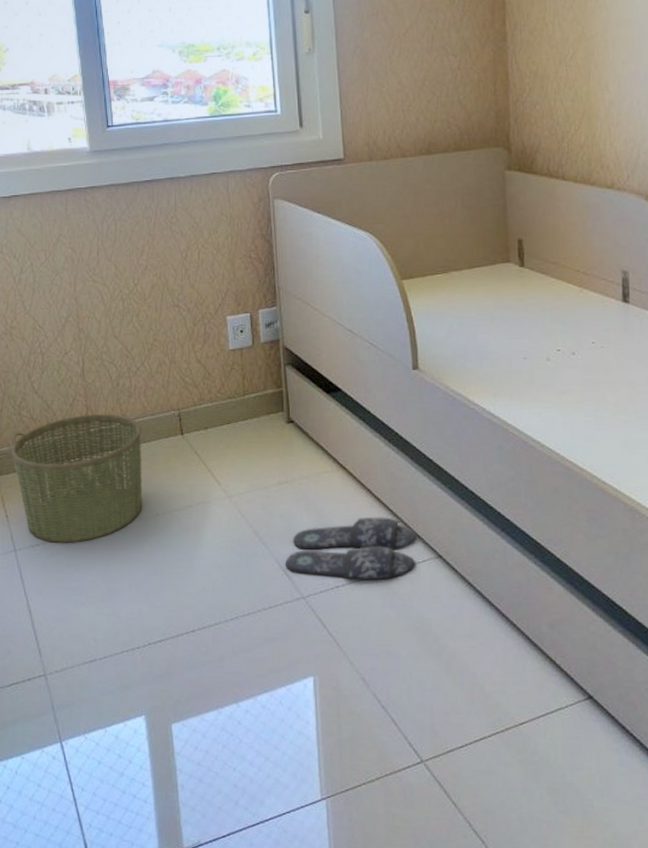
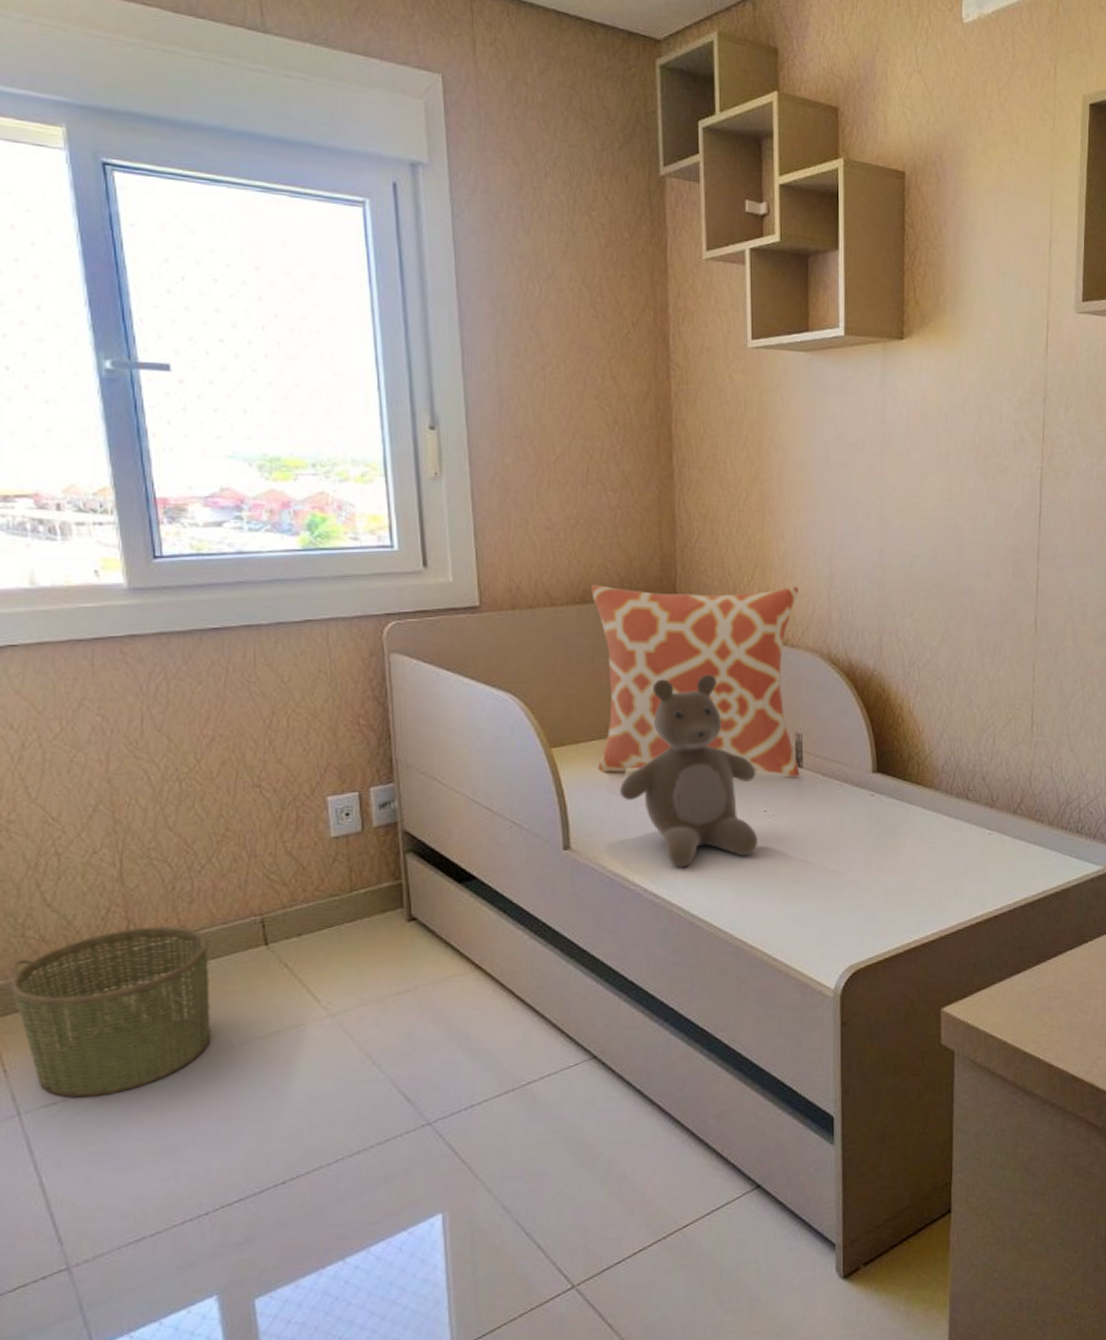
slippers: present [286,517,417,581] -> none [407,1019,568,1097]
pillow: none [436,134,627,312] -> present [591,584,800,777]
teddy bear: none [461,216,588,391] -> present [620,674,759,868]

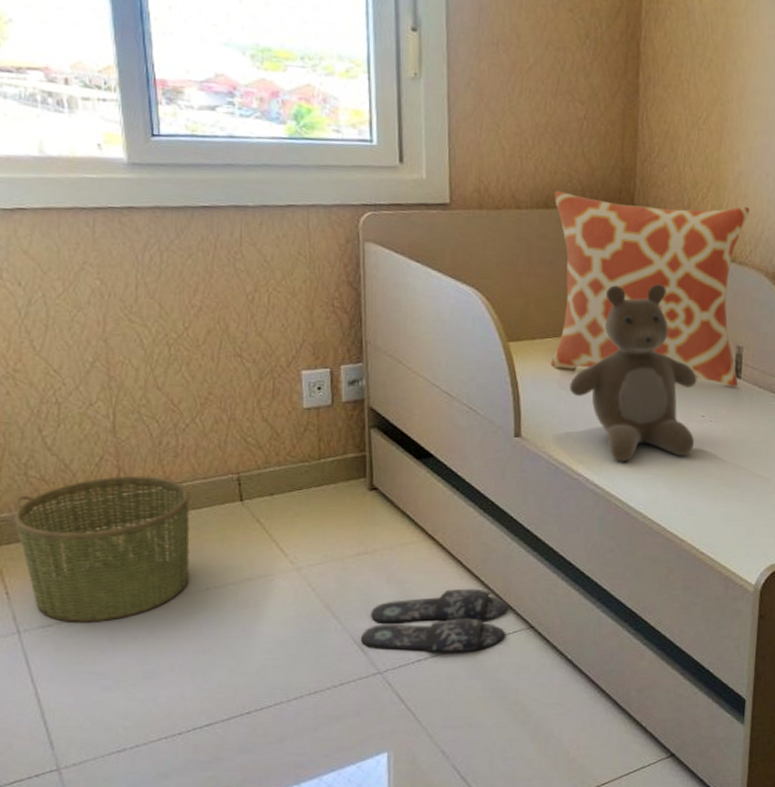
slippers: none [407,1019,568,1097] -> present [361,588,509,653]

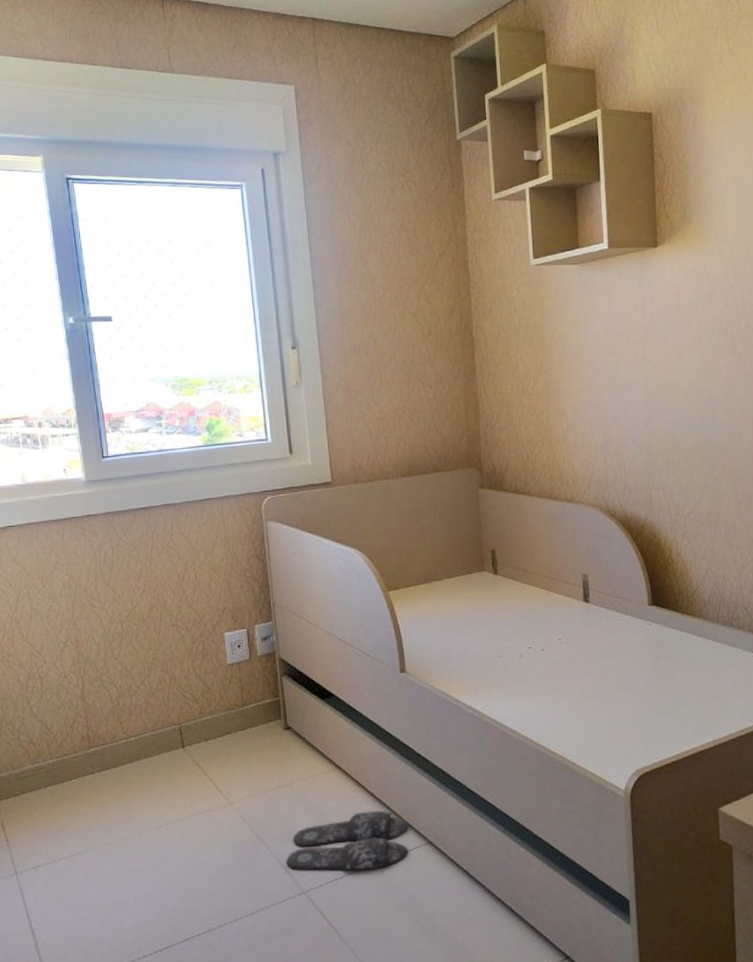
basket: present [14,476,191,622] -> none [10,733,146,862]
pillow: present [550,190,750,387] -> none [415,454,588,611]
teddy bear: present [570,284,697,462] -> none [443,528,556,687]

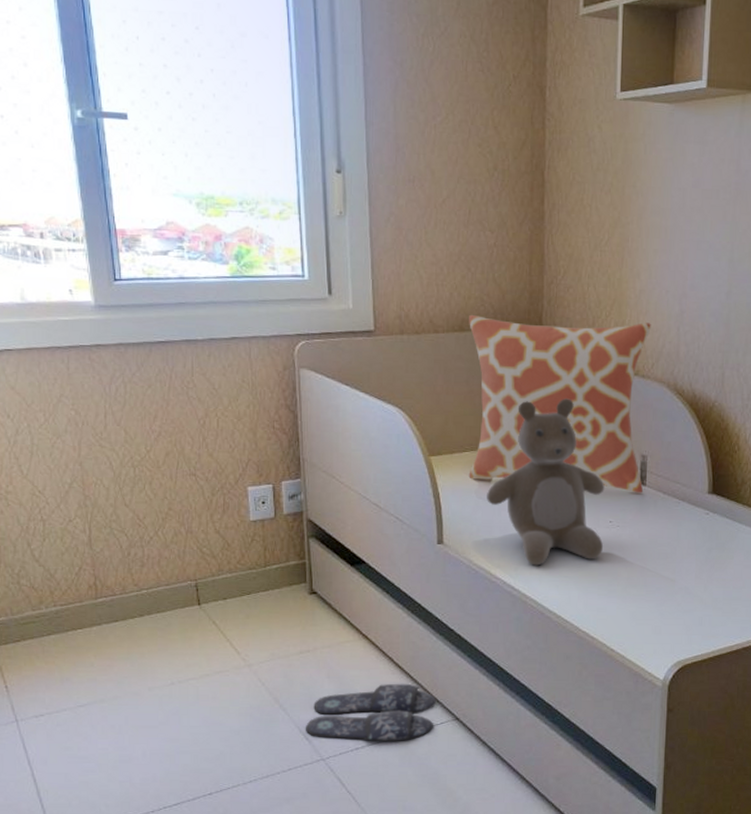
pillow: none [415,454,588,611] -> present [468,314,651,494]
teddy bear: none [443,528,556,687] -> present [487,398,605,566]

